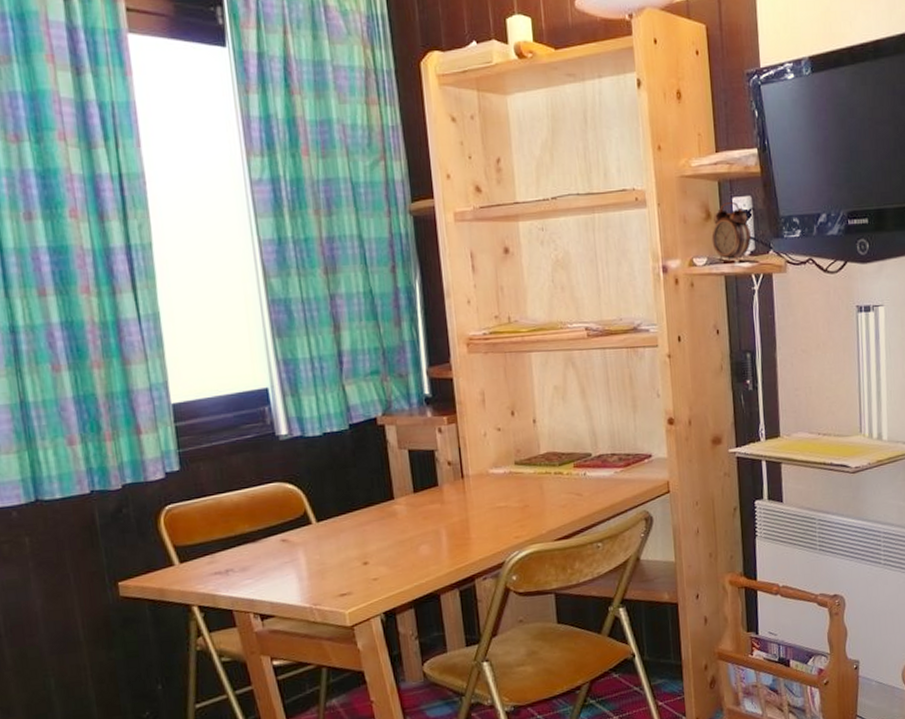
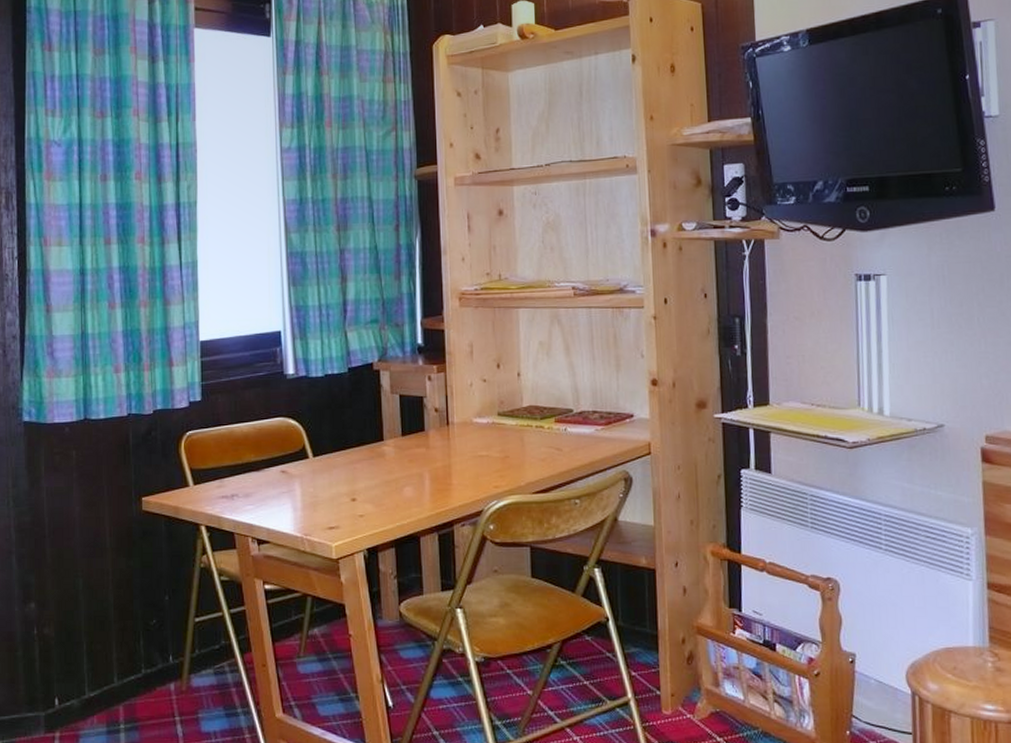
alarm clock: present [711,201,752,262] -> none [701,168,743,227]

